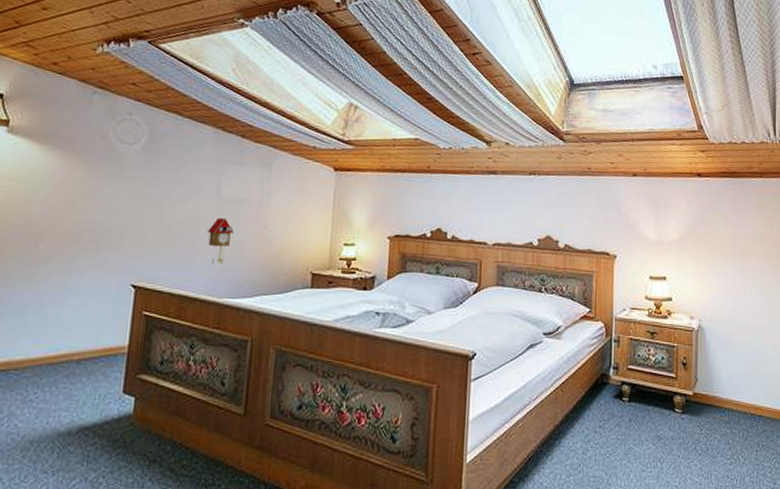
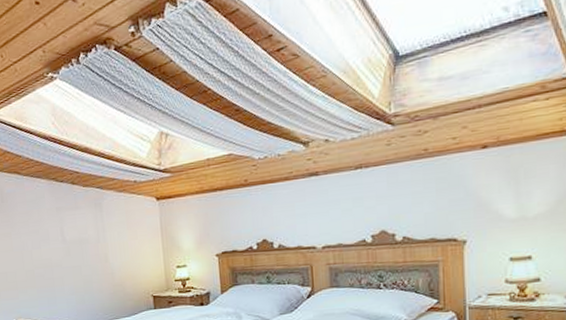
cuckoo clock: present [206,217,234,265] -> none [60,257,82,298]

